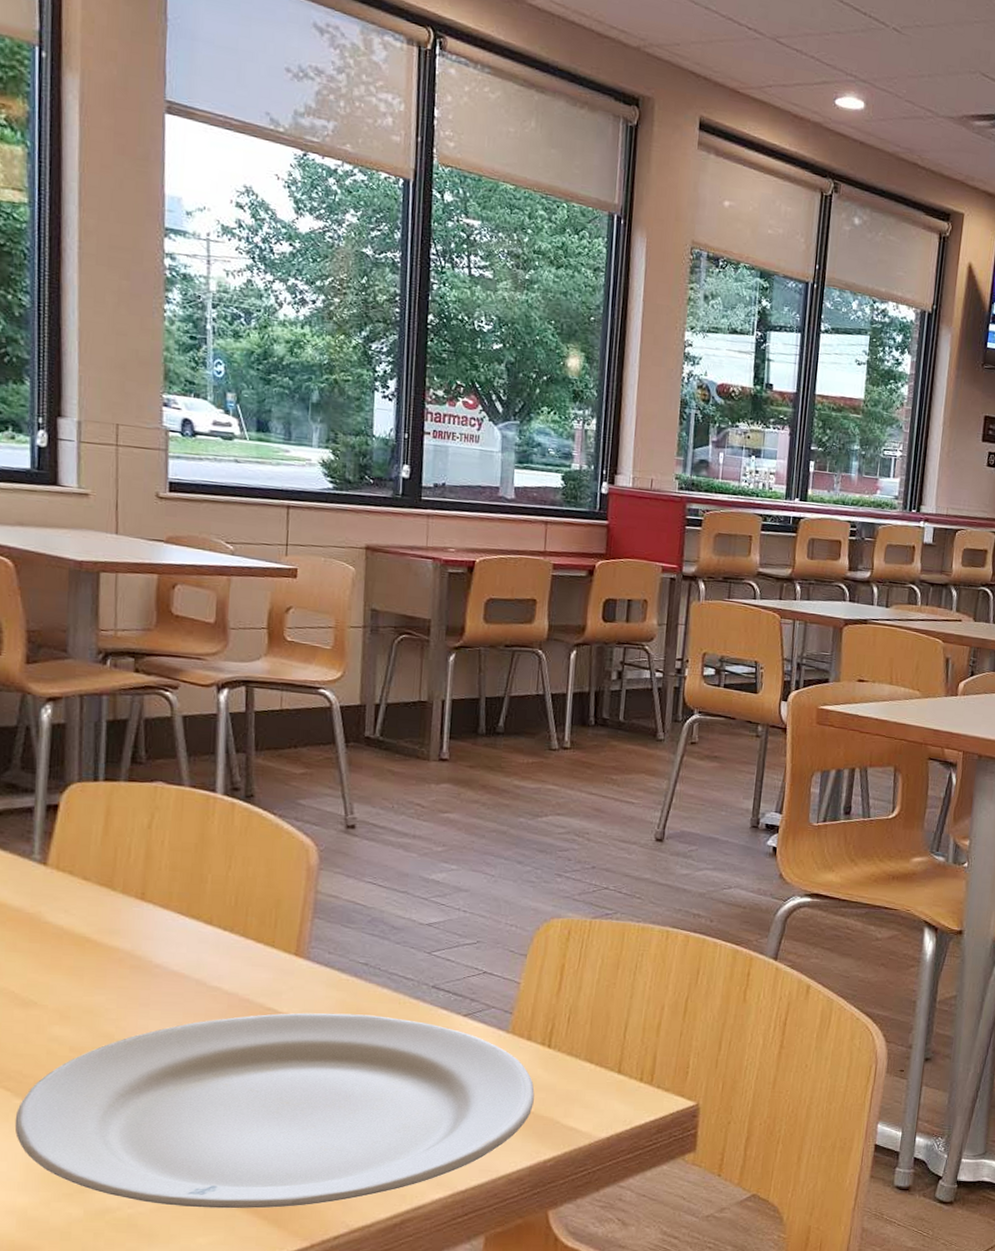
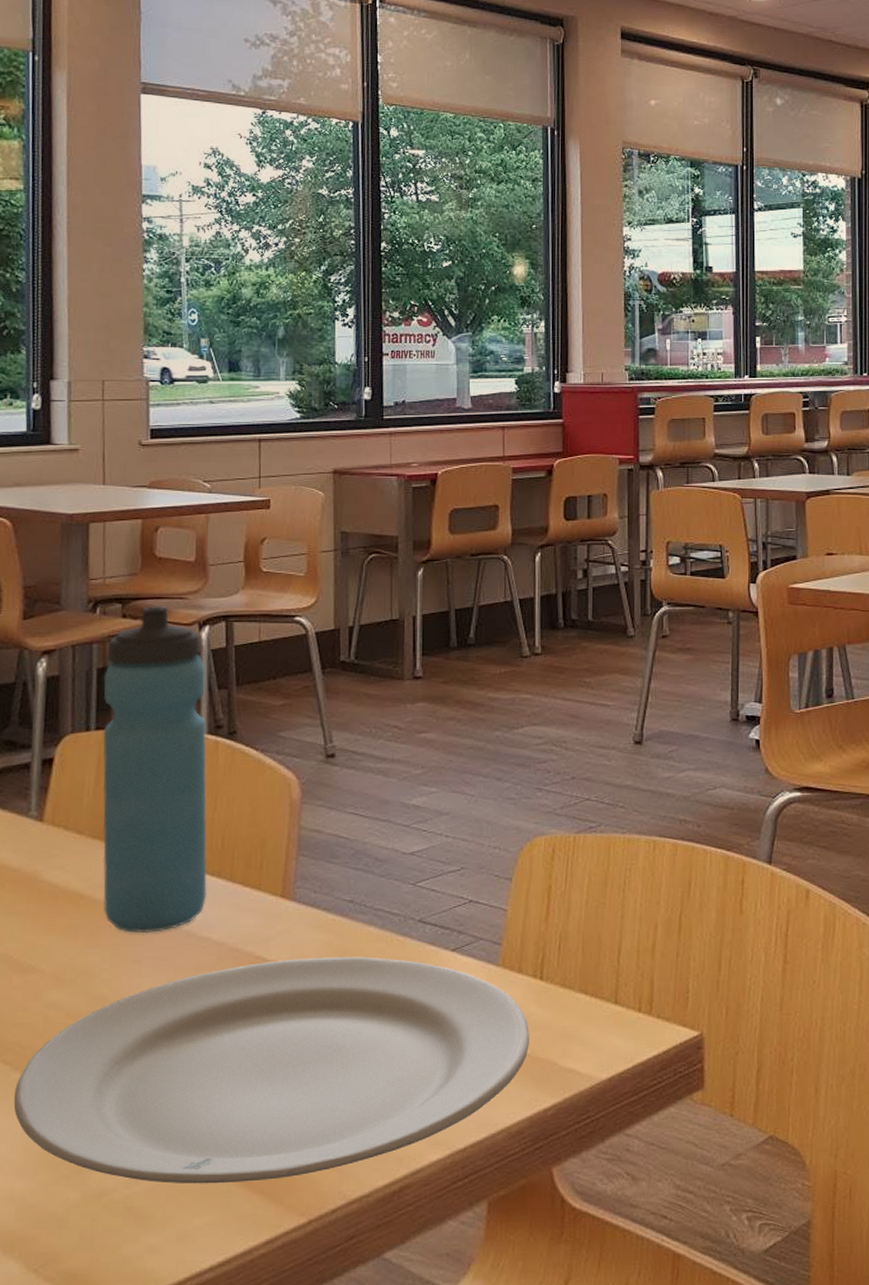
water bottle: none [110,663,223,980] -> present [102,605,208,934]

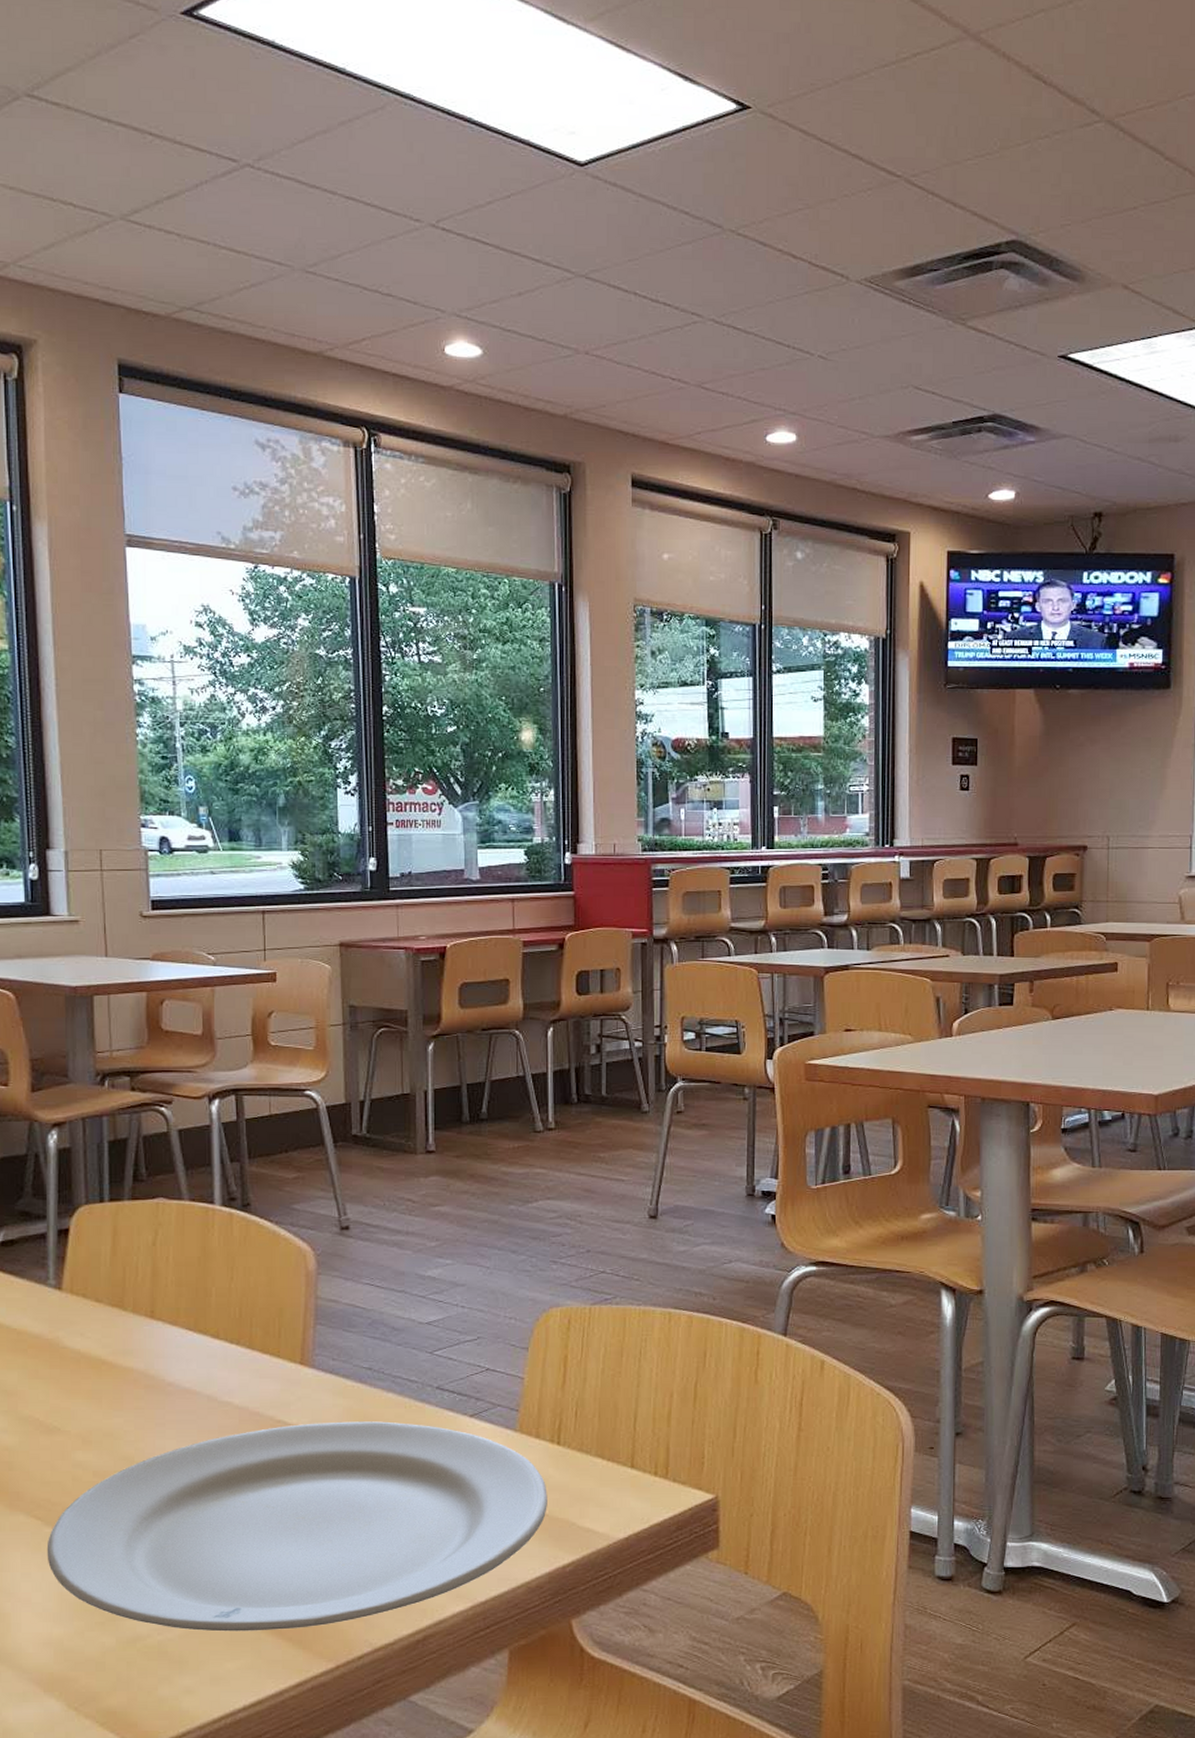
water bottle: present [102,605,208,934] -> none [115,1078,226,1398]

